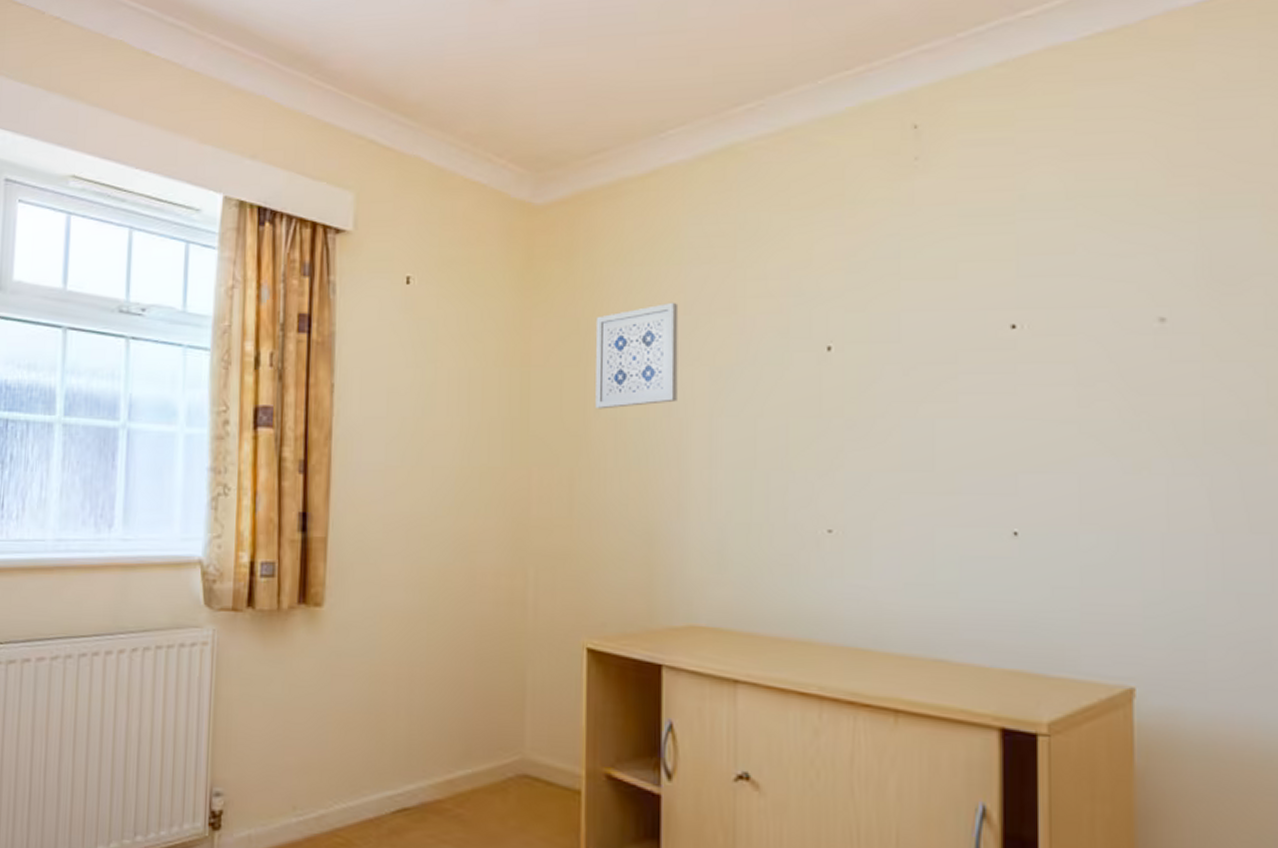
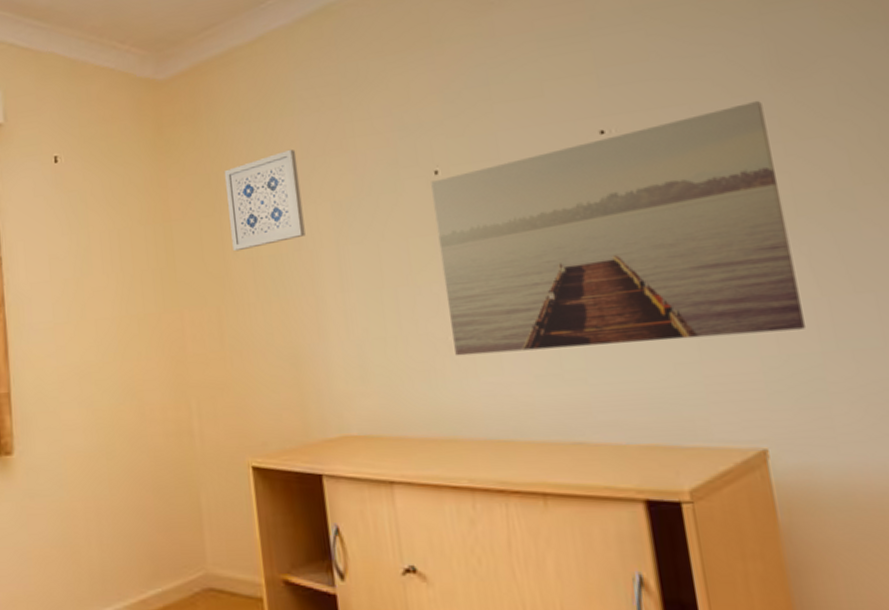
wall art: none [821,312,1195,565] -> present [431,100,807,356]

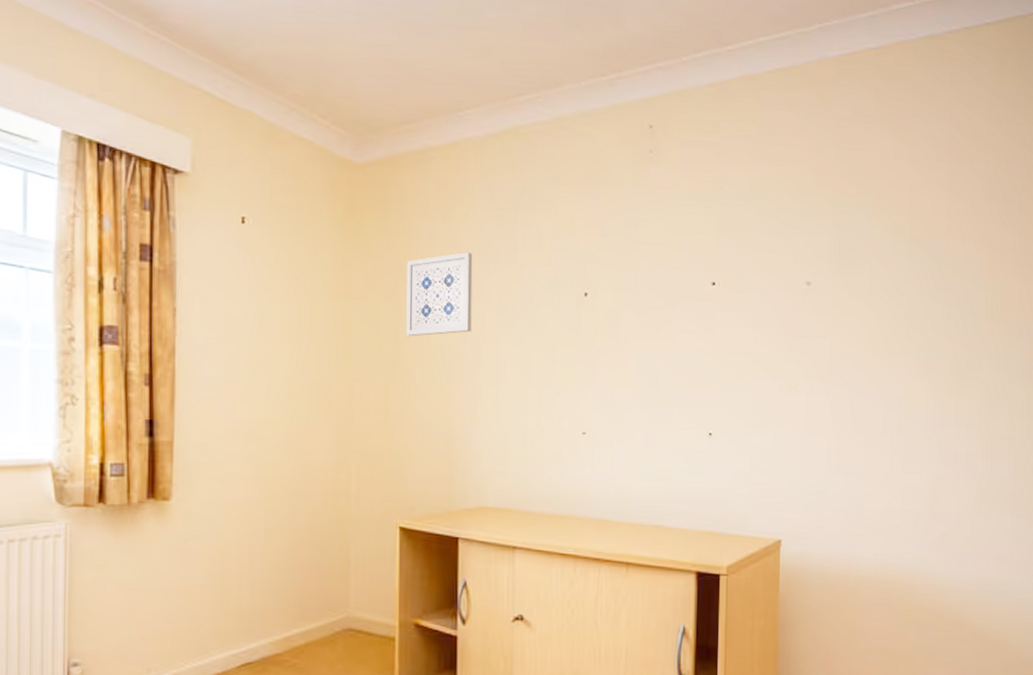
wall art: present [431,100,807,356] -> none [578,279,823,455]

